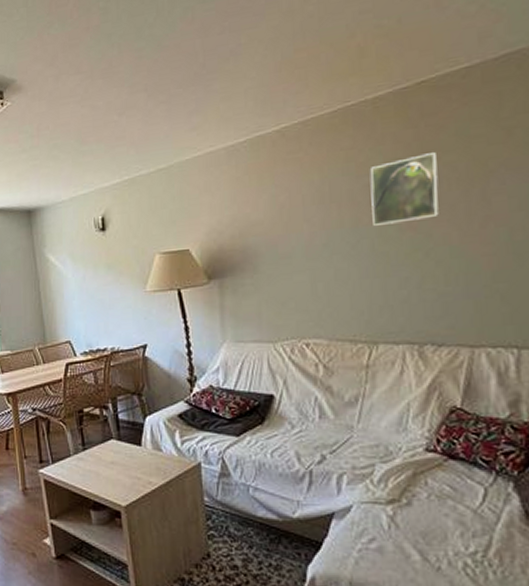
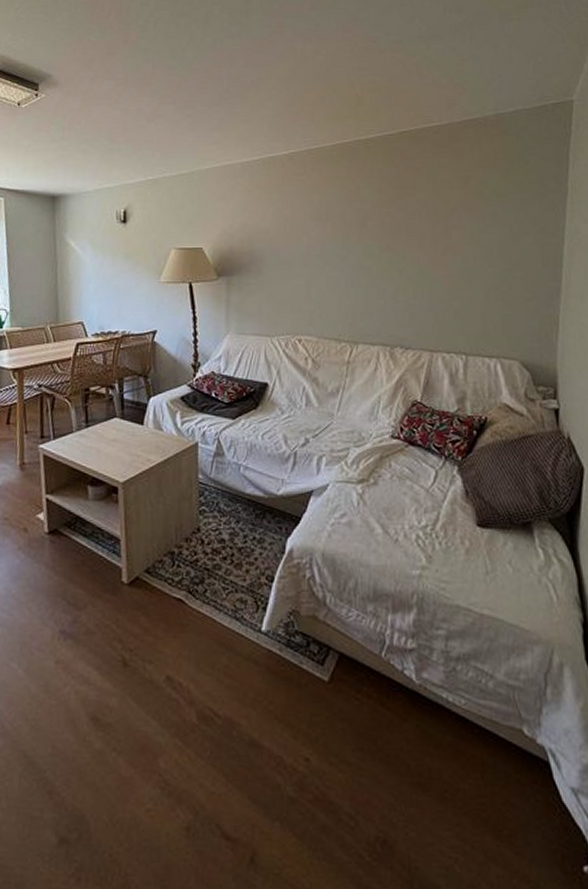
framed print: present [369,152,439,227] -> none [359,190,413,245]

